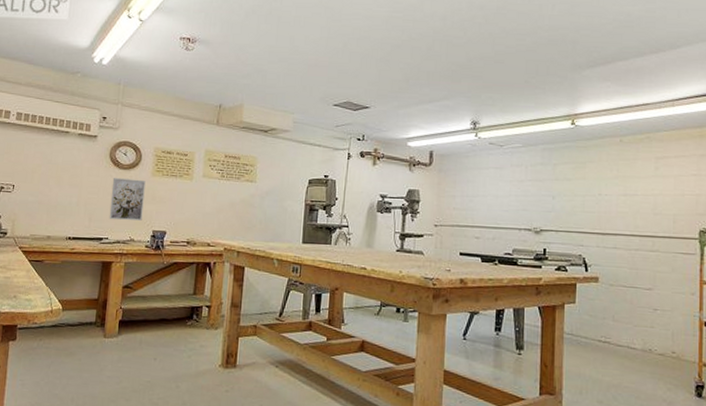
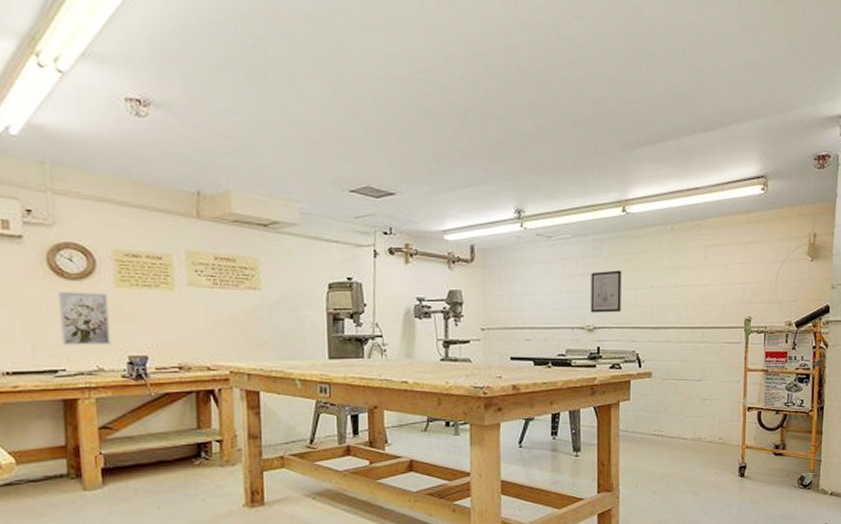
wall art: none [538,177,569,217] -> present [591,270,621,313]

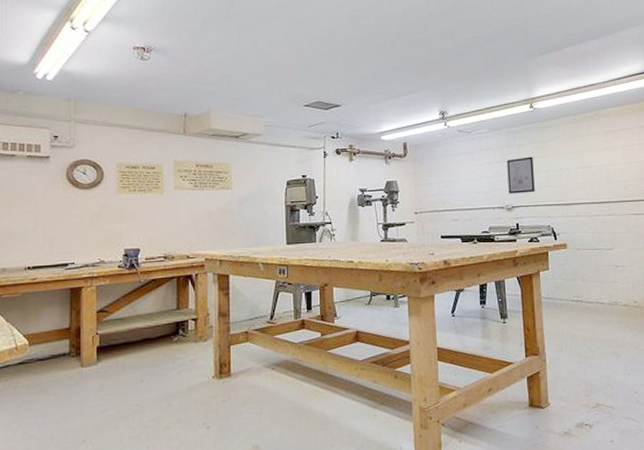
wall art: present [57,292,111,346] -> none [72,198,111,244]

